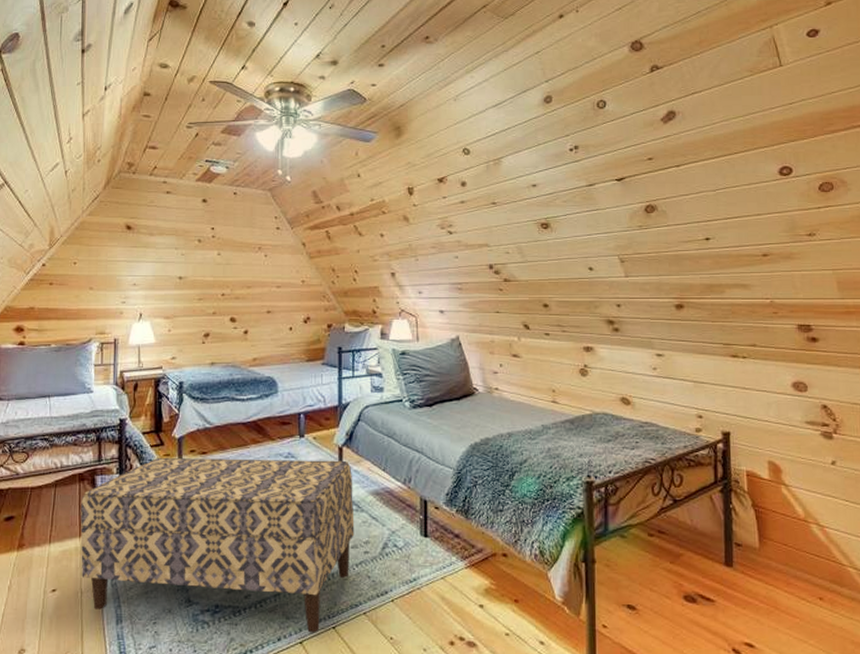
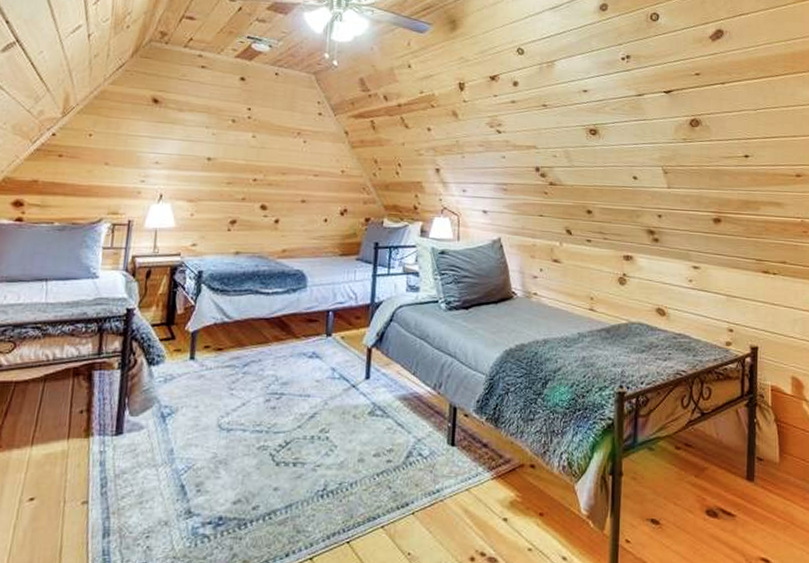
bench: present [80,457,355,633] -> none [66,352,380,548]

